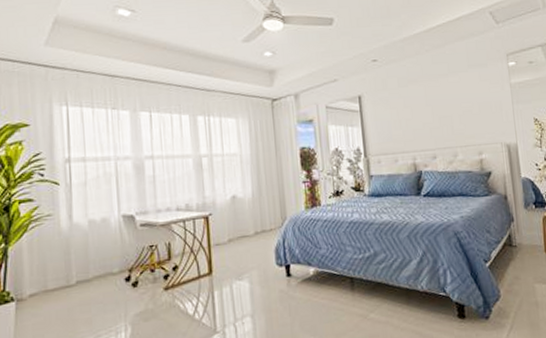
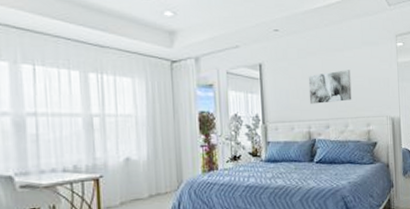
wall art: none [410,95,460,134] -> present [308,70,352,104]

